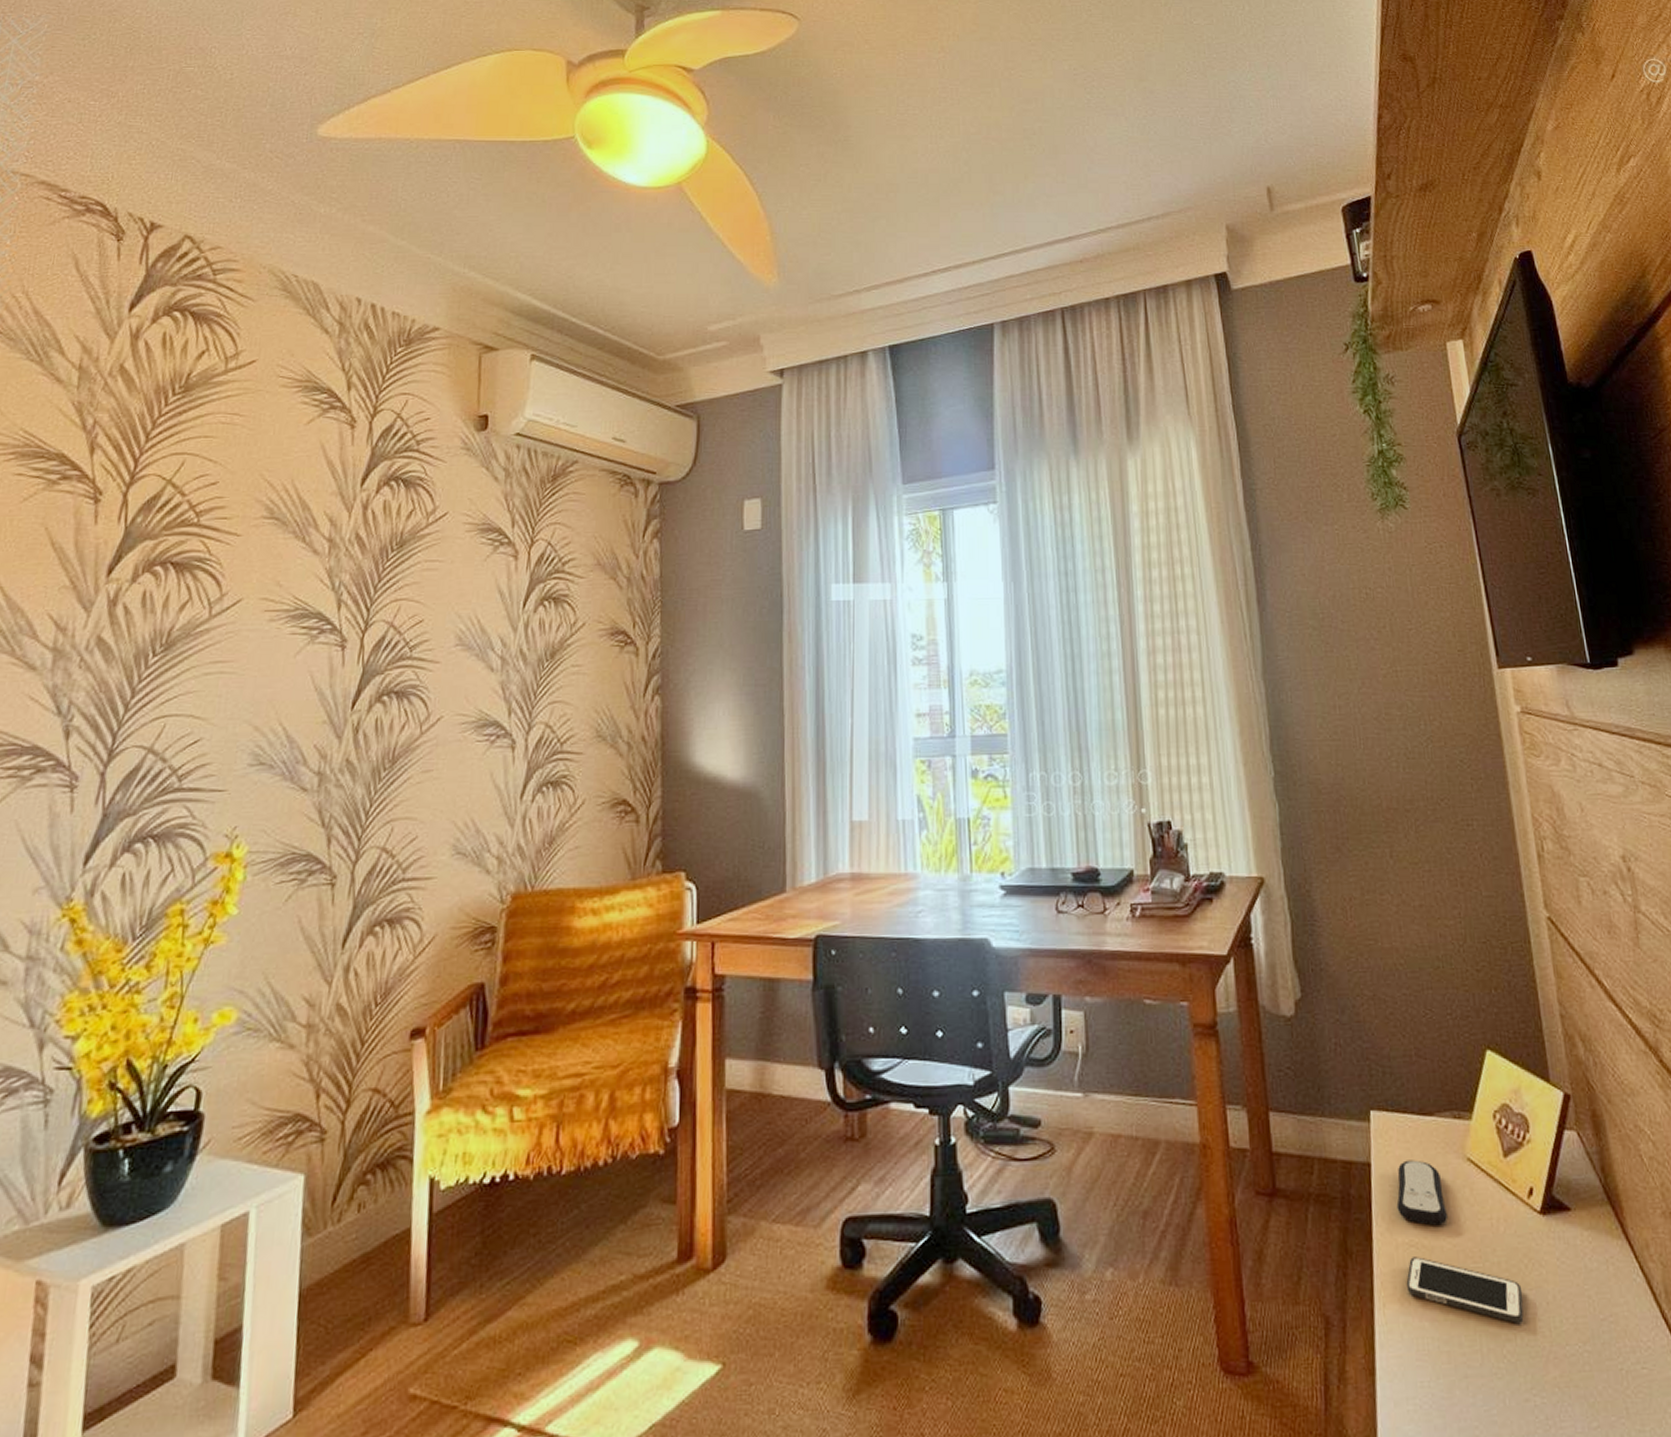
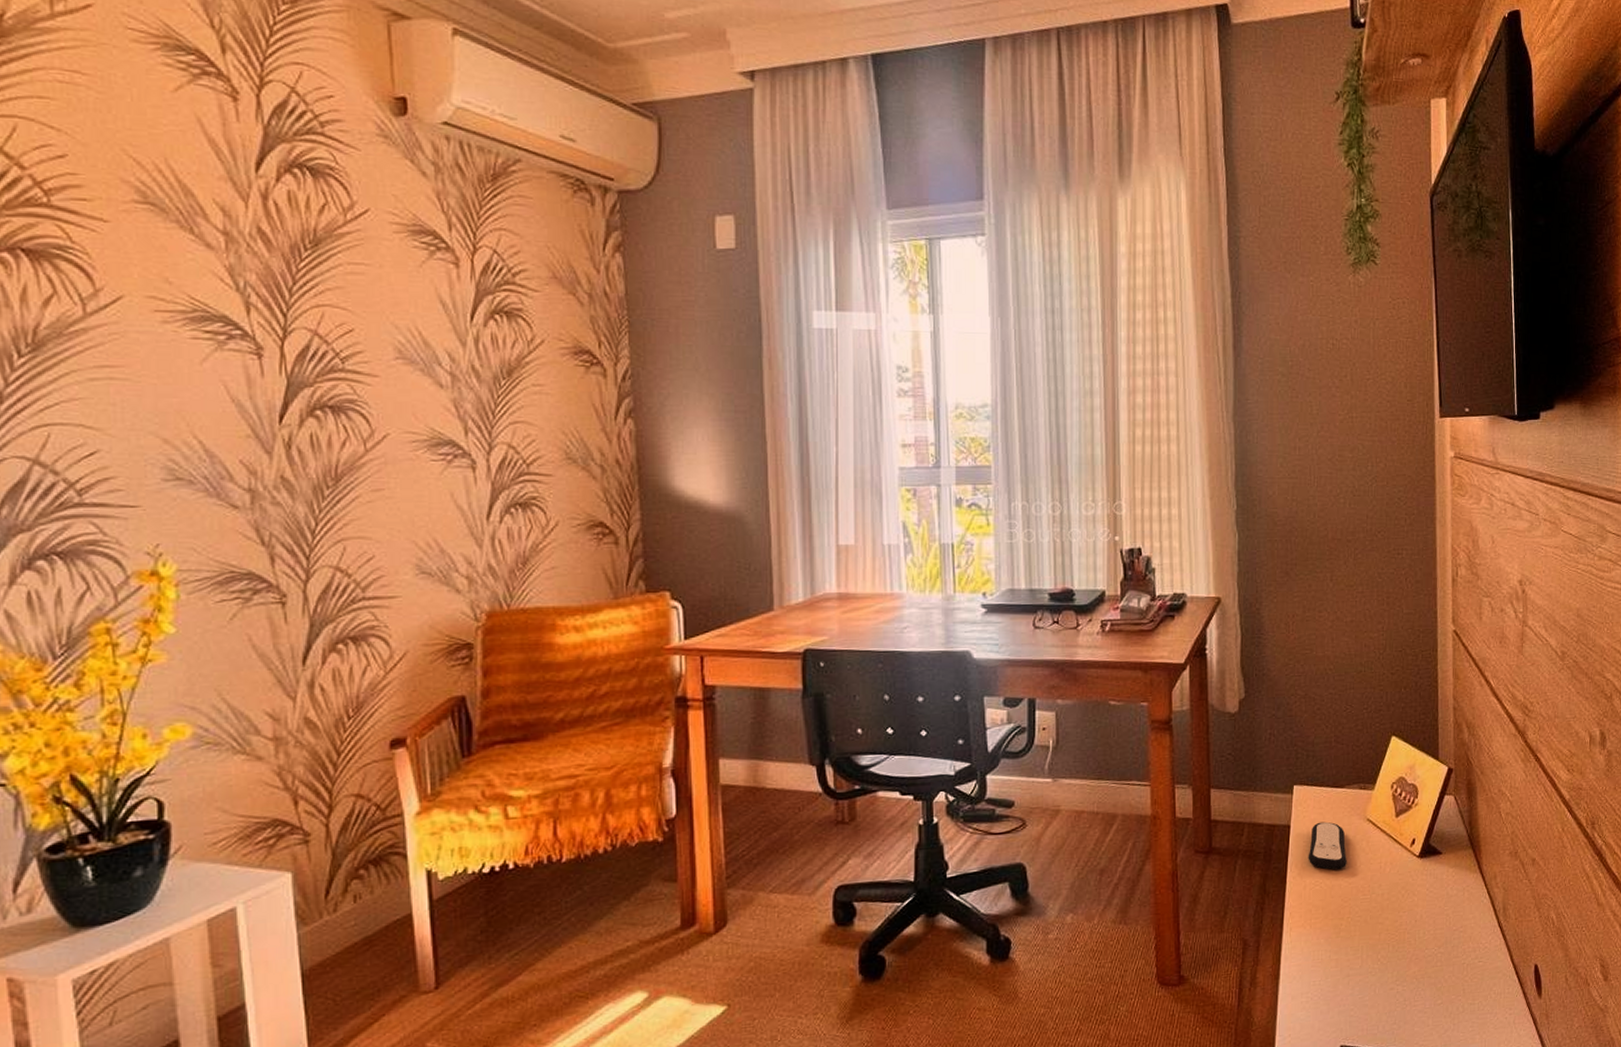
cell phone: present [1406,1257,1524,1323] -> none [1309,893,1398,937]

